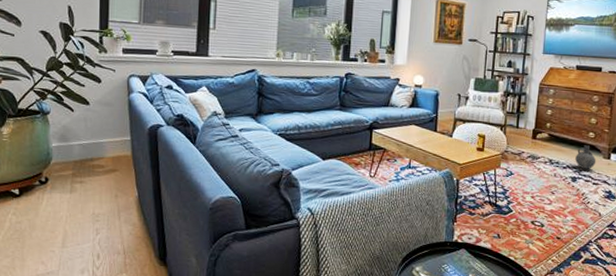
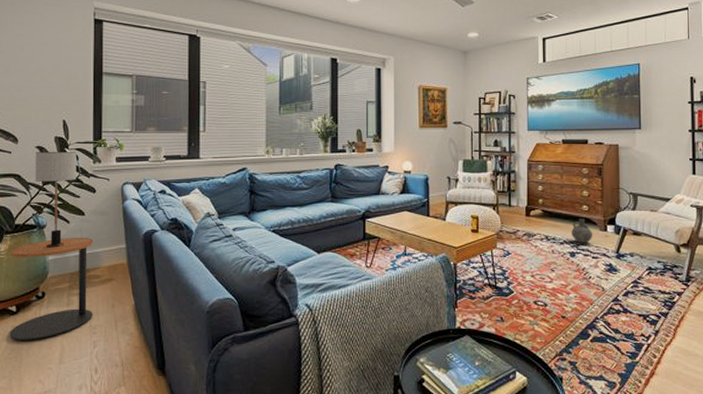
side table: none [12,126,98,224] -> present [9,238,94,340]
table lamp: none [38,36,82,135] -> present [34,151,77,248]

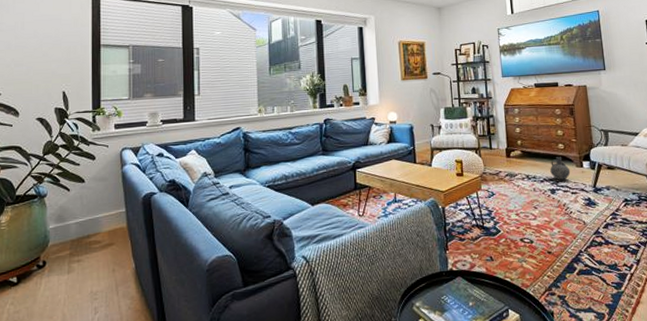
side table: present [9,238,94,340] -> none [10,204,94,312]
table lamp: present [34,151,77,248] -> none [35,120,76,217]

